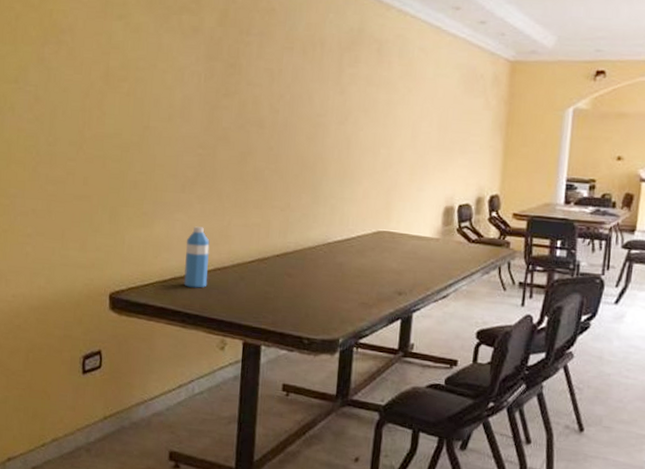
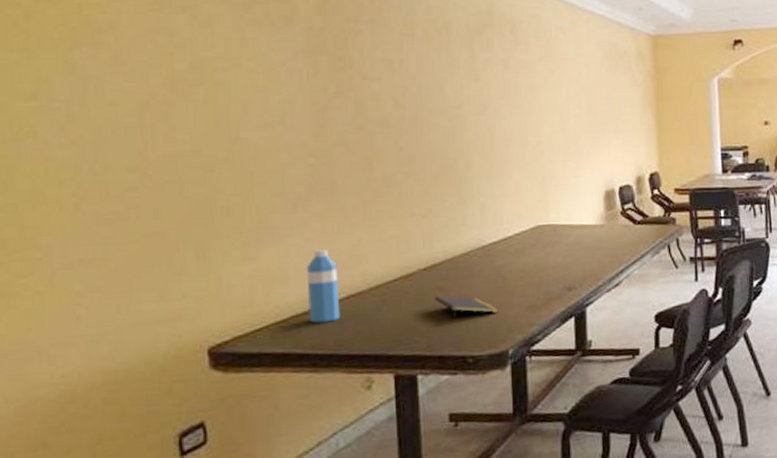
notepad: none [283,280,336,305] -> present [434,295,499,320]

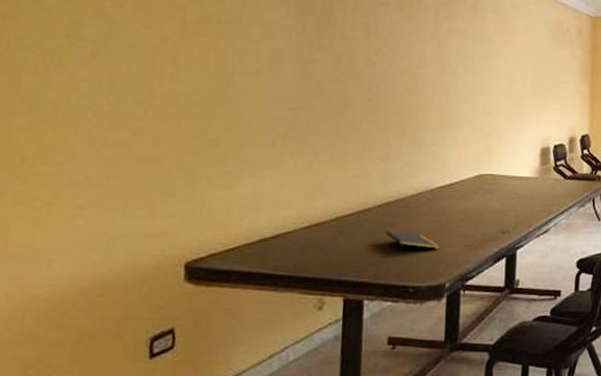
water bottle: present [306,249,341,323] -> none [275,183,305,247]

